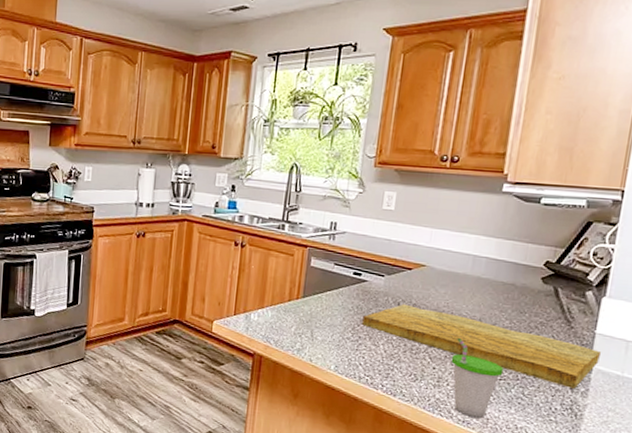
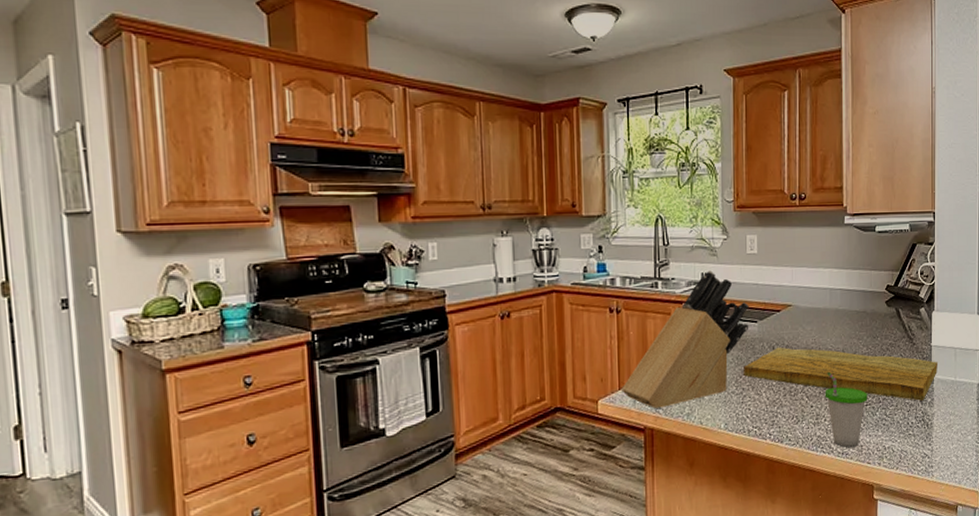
knife block: none [236,220,378,339] -> present [621,271,749,408]

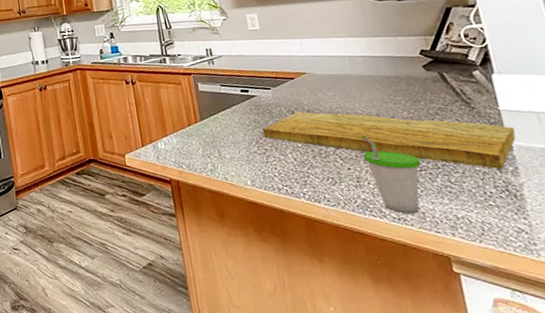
knife block: present [621,271,749,408] -> none [144,46,263,164]

